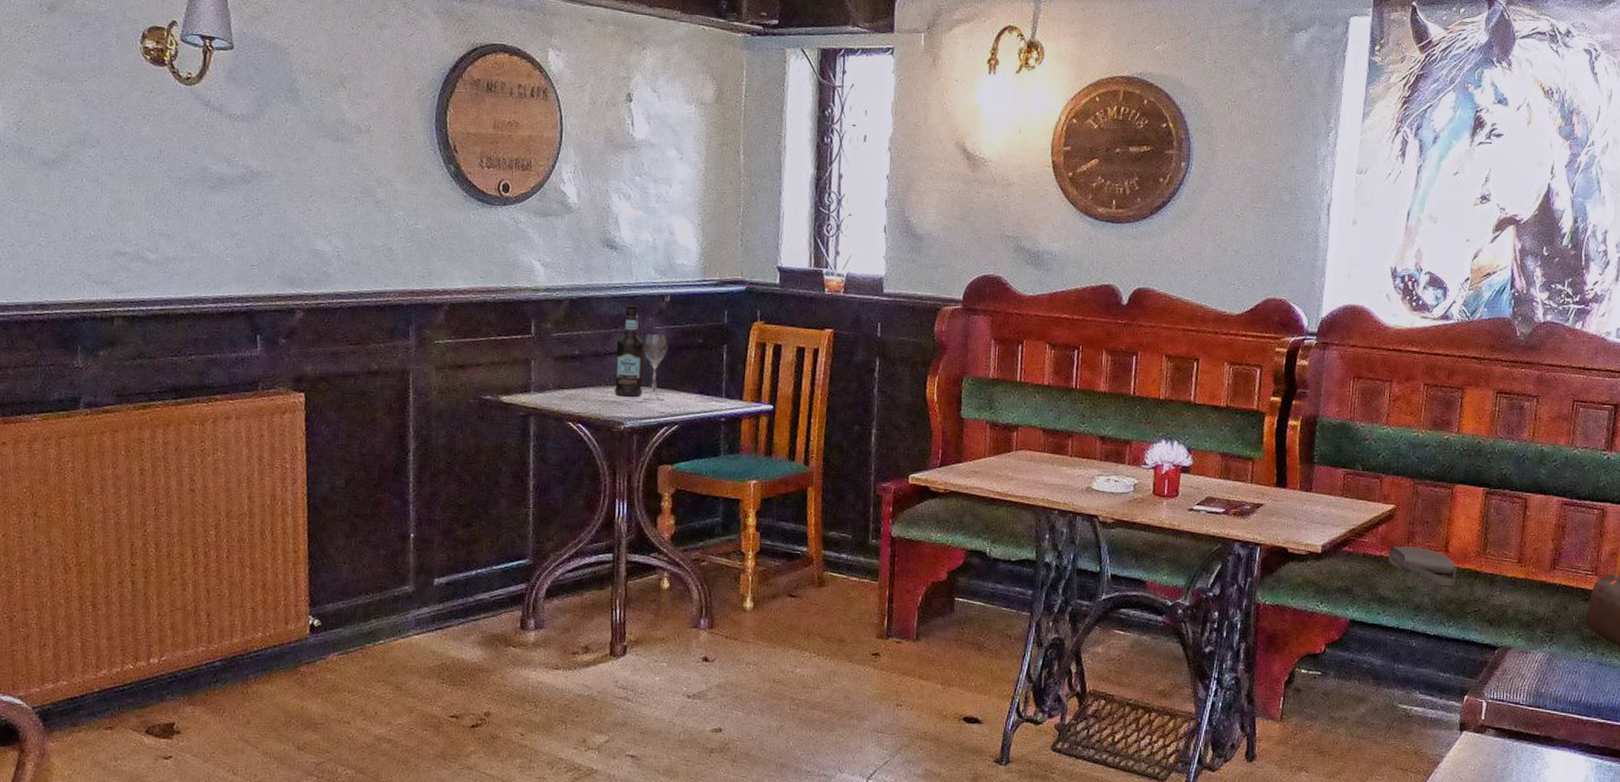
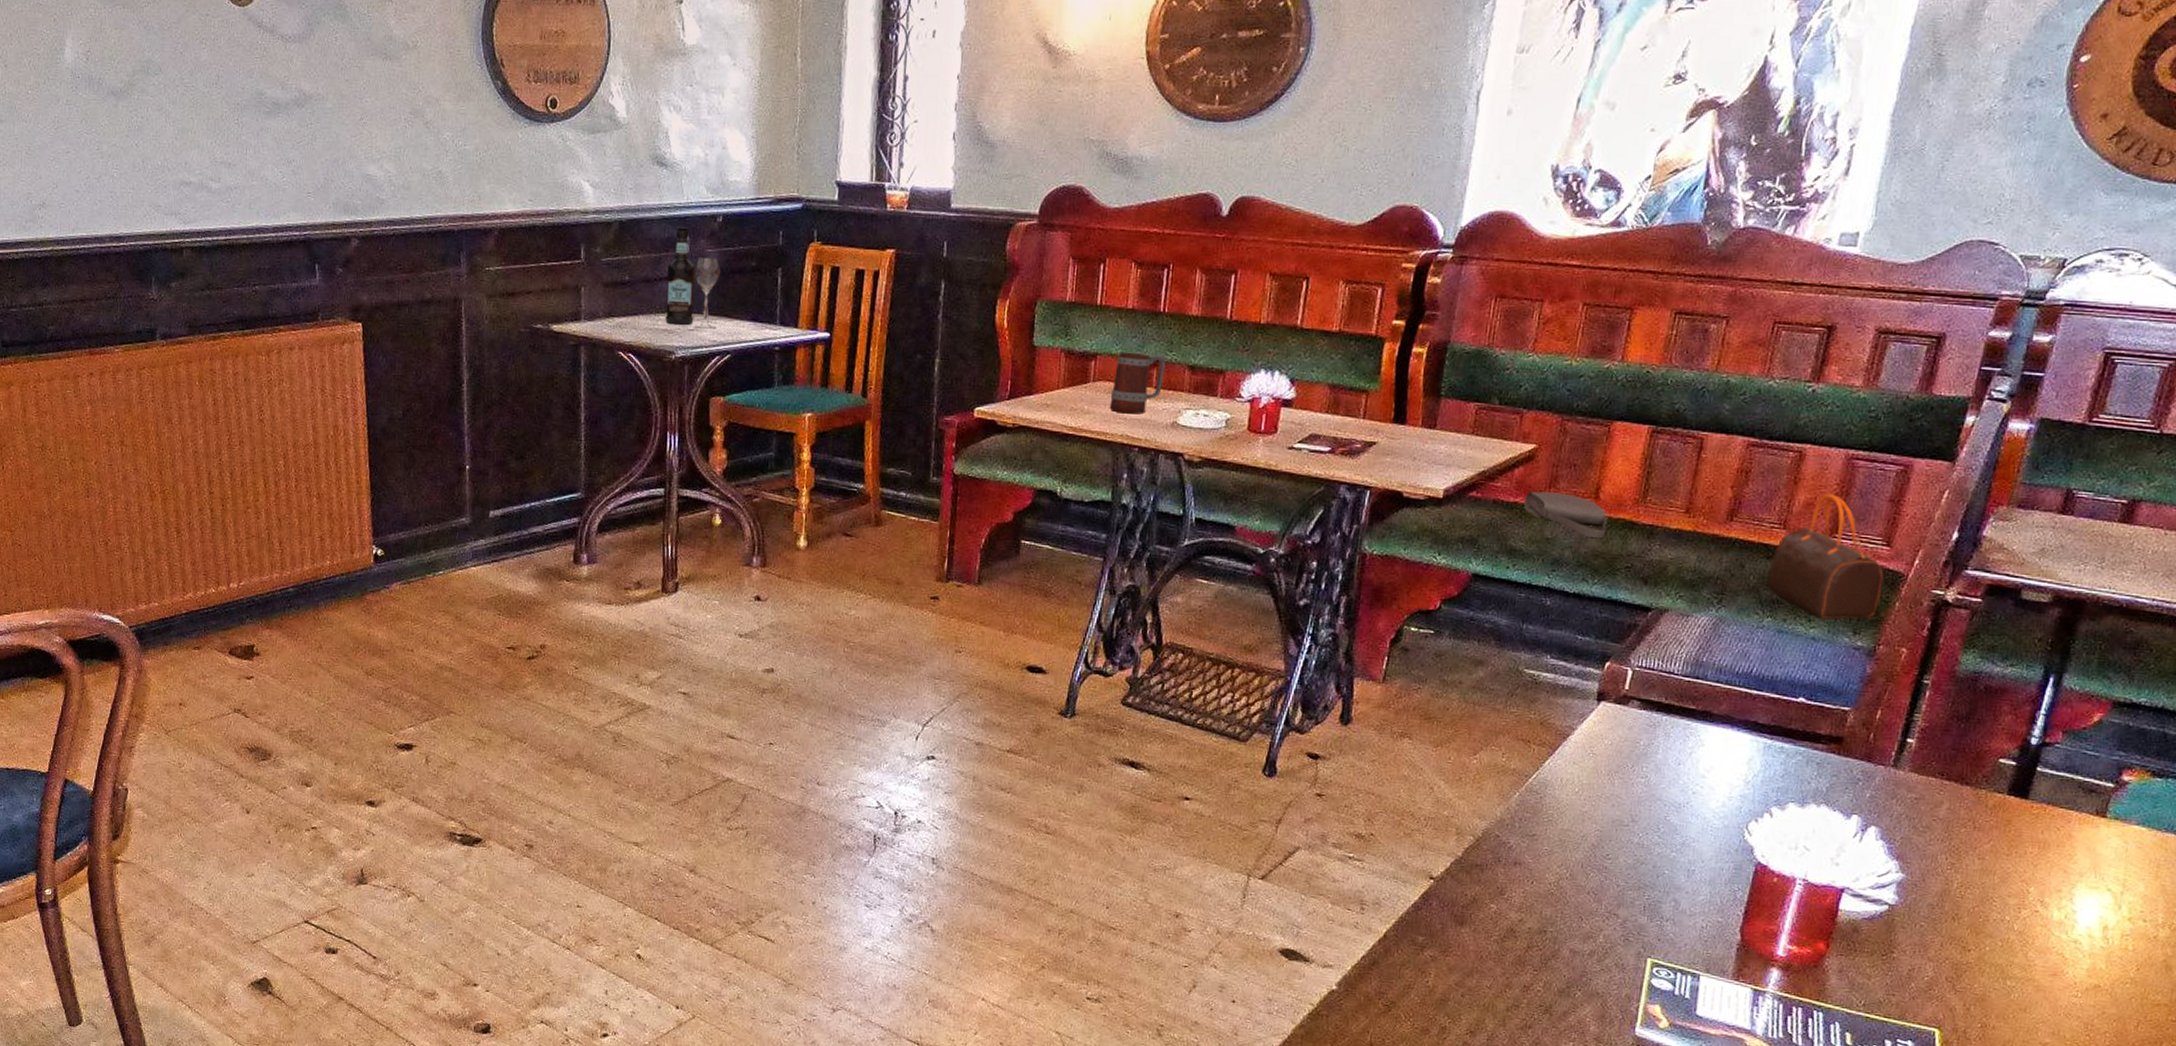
beer mug: none [1031,424,1079,480] -> present [1109,352,1166,415]

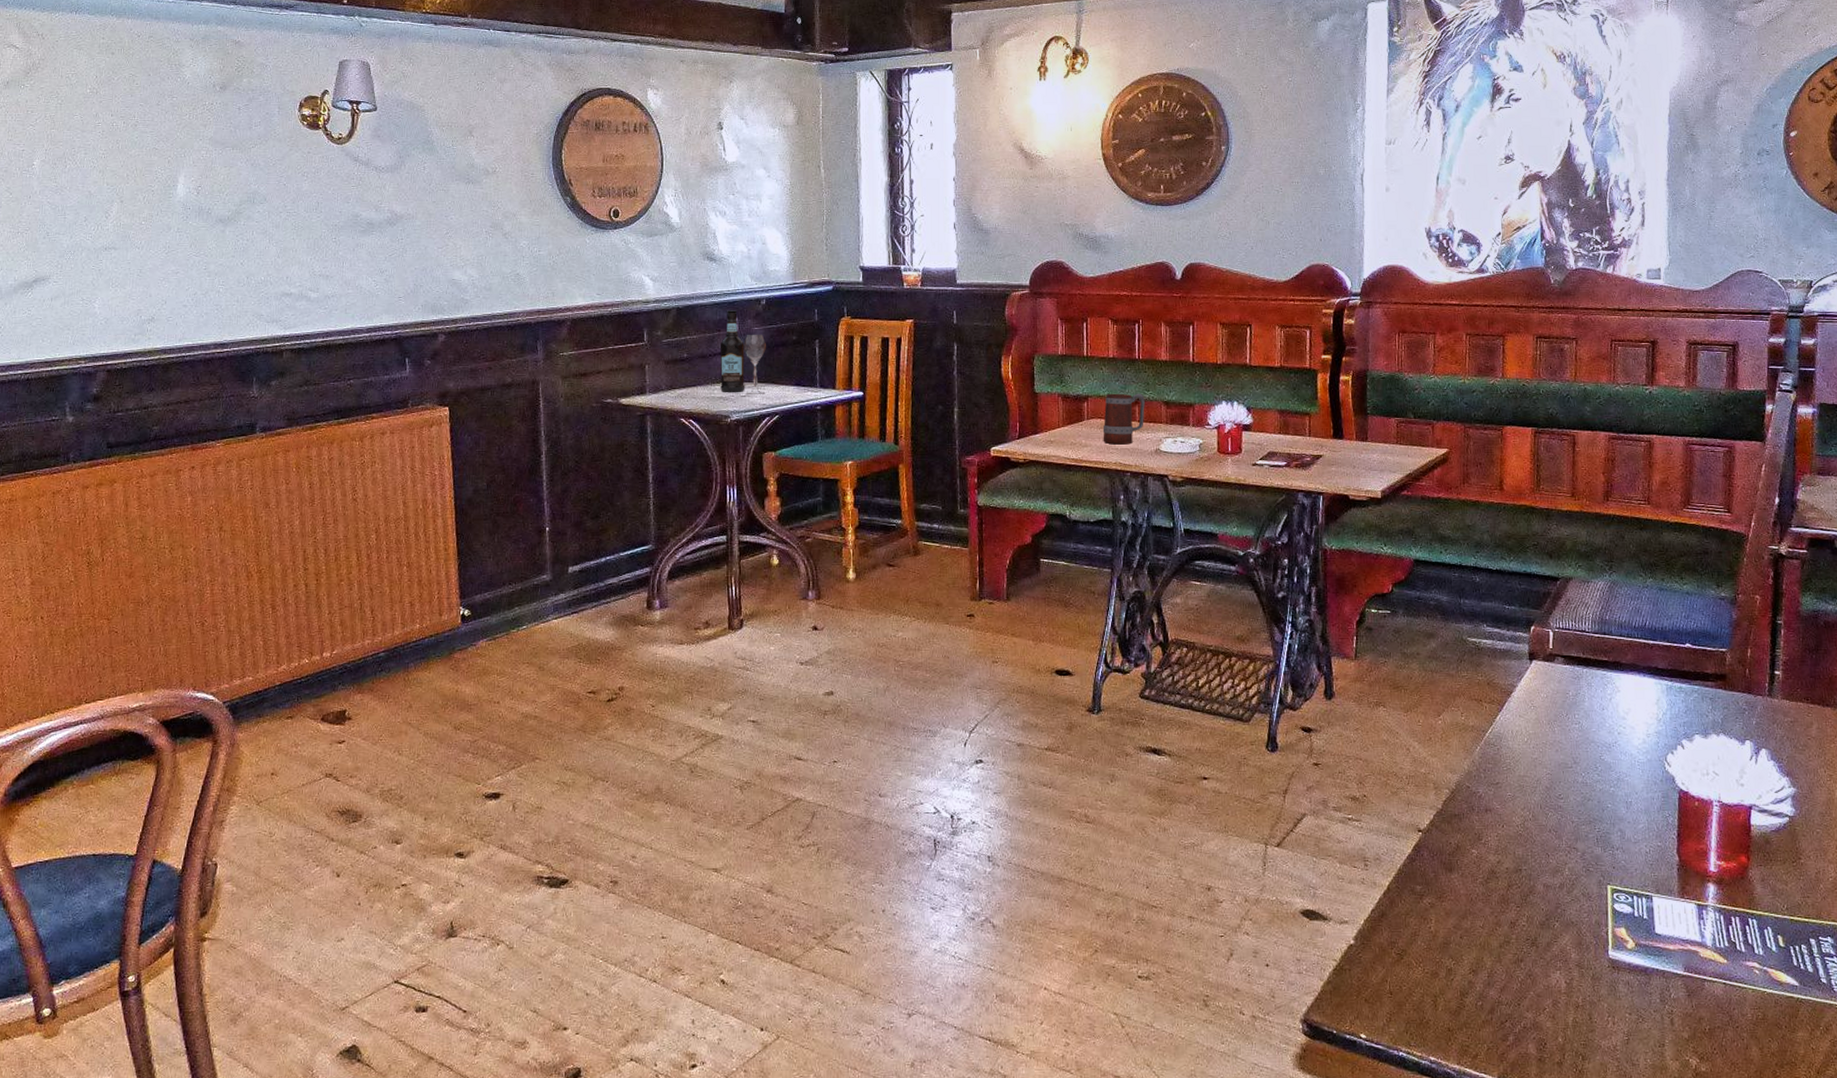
shoulder bag: present [1524,491,1608,539] -> none [1446,487,1513,523]
handbag: present [1766,493,1884,620] -> none [1643,473,1731,576]

